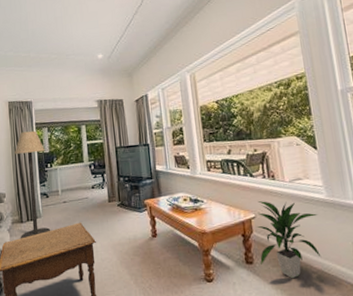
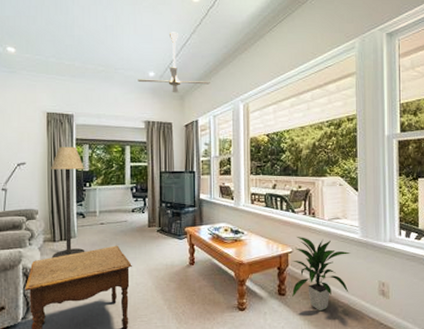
ceiling fan: none [88,15,156,72] -> present [138,32,210,93]

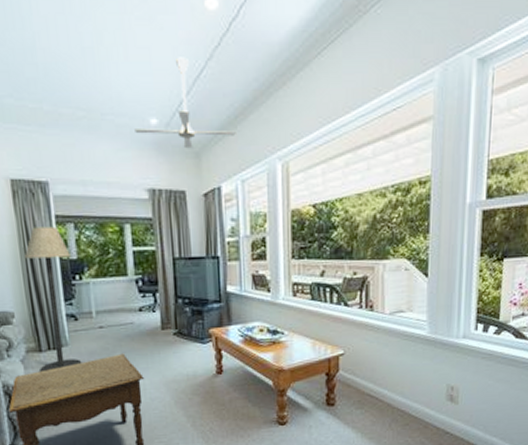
indoor plant: present [292,237,351,312] -> none [343,335,416,422]

